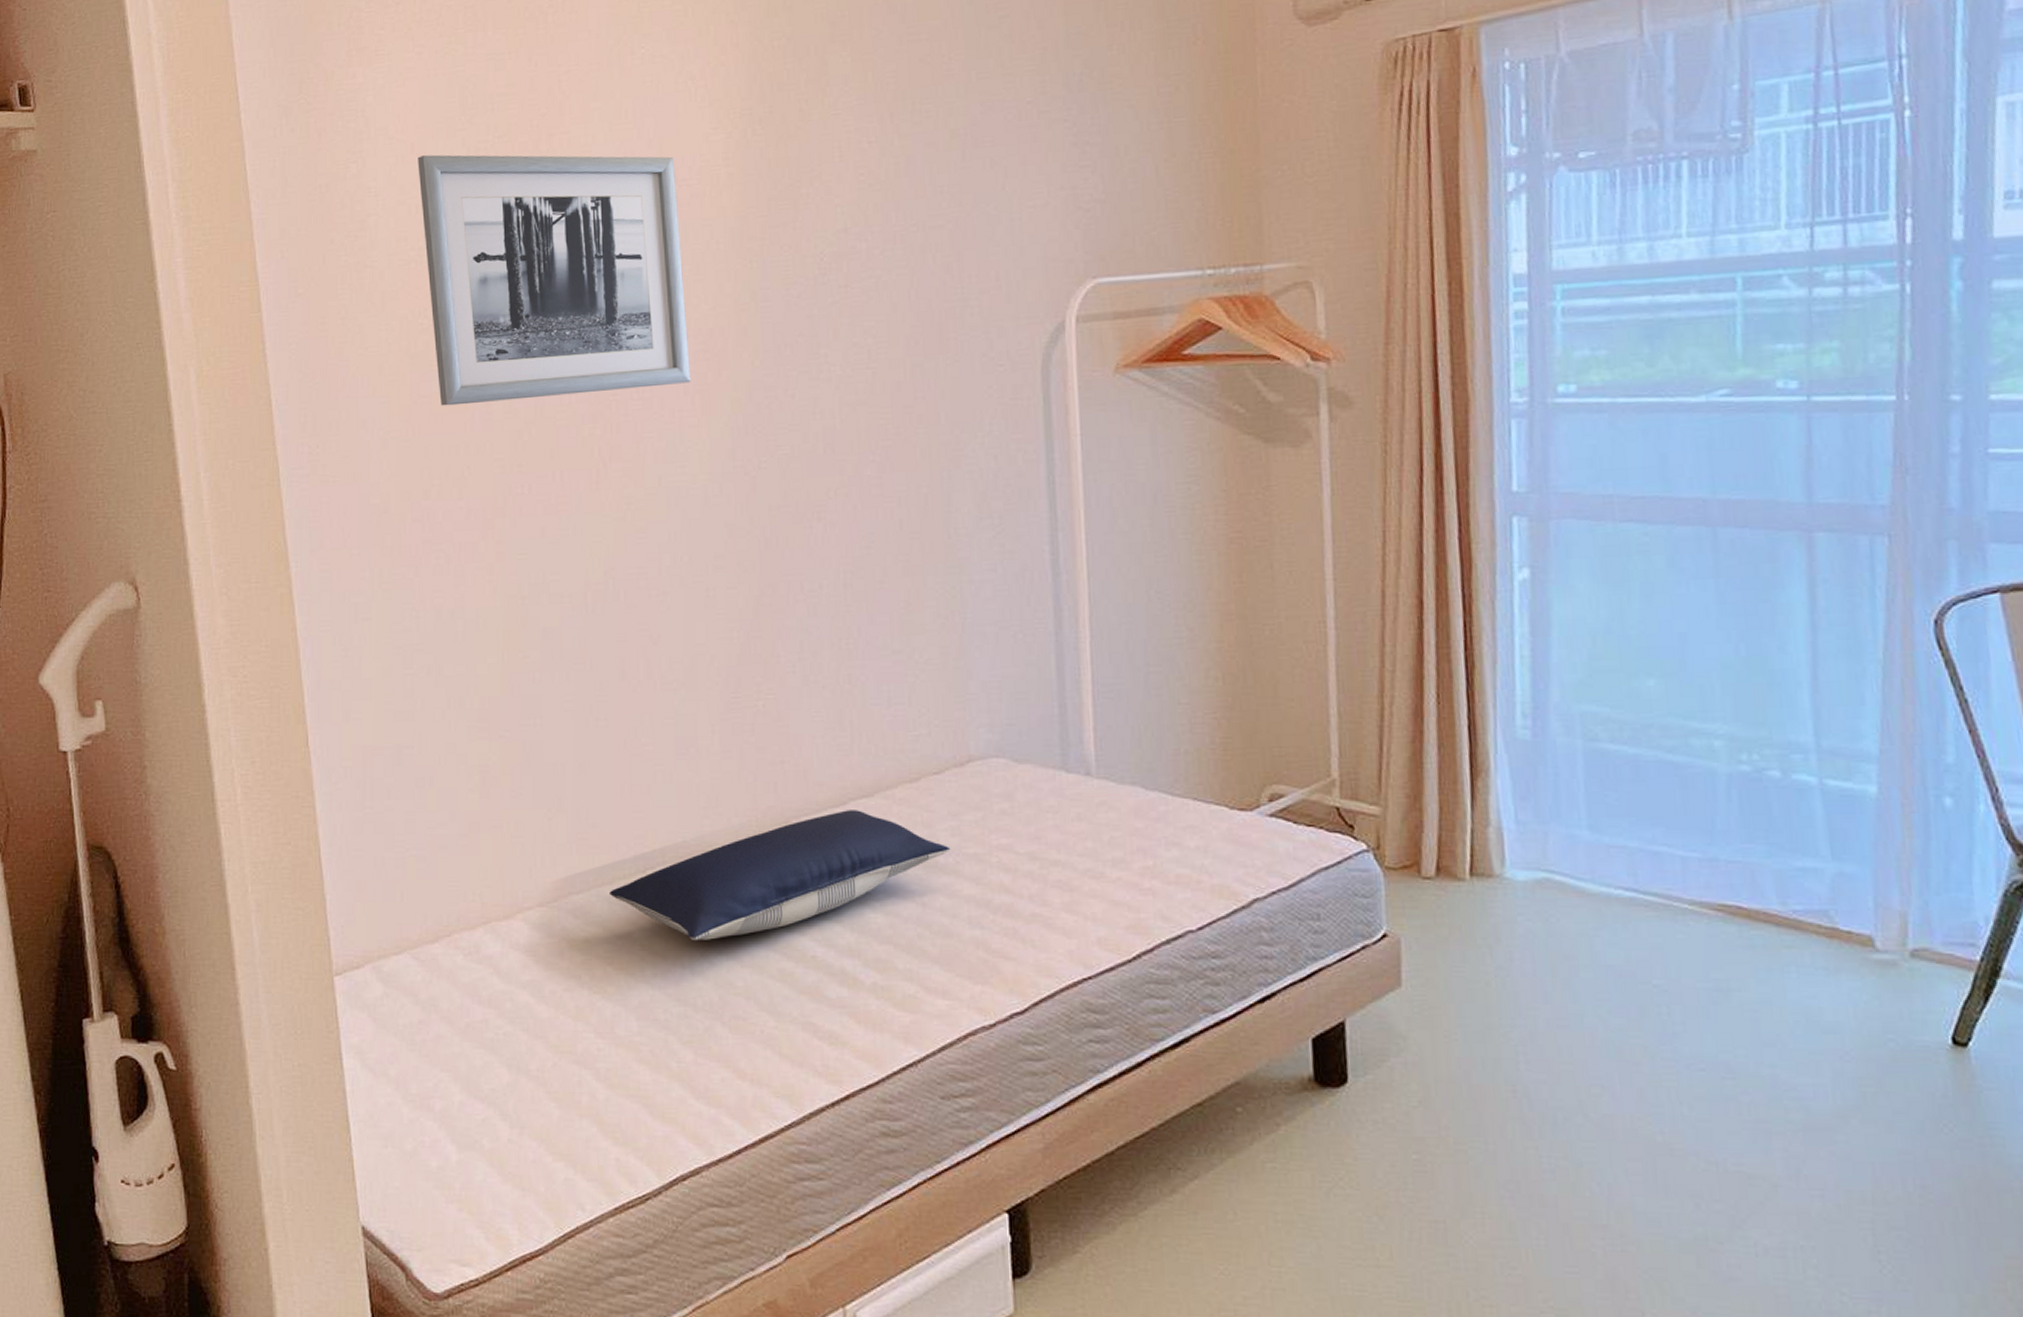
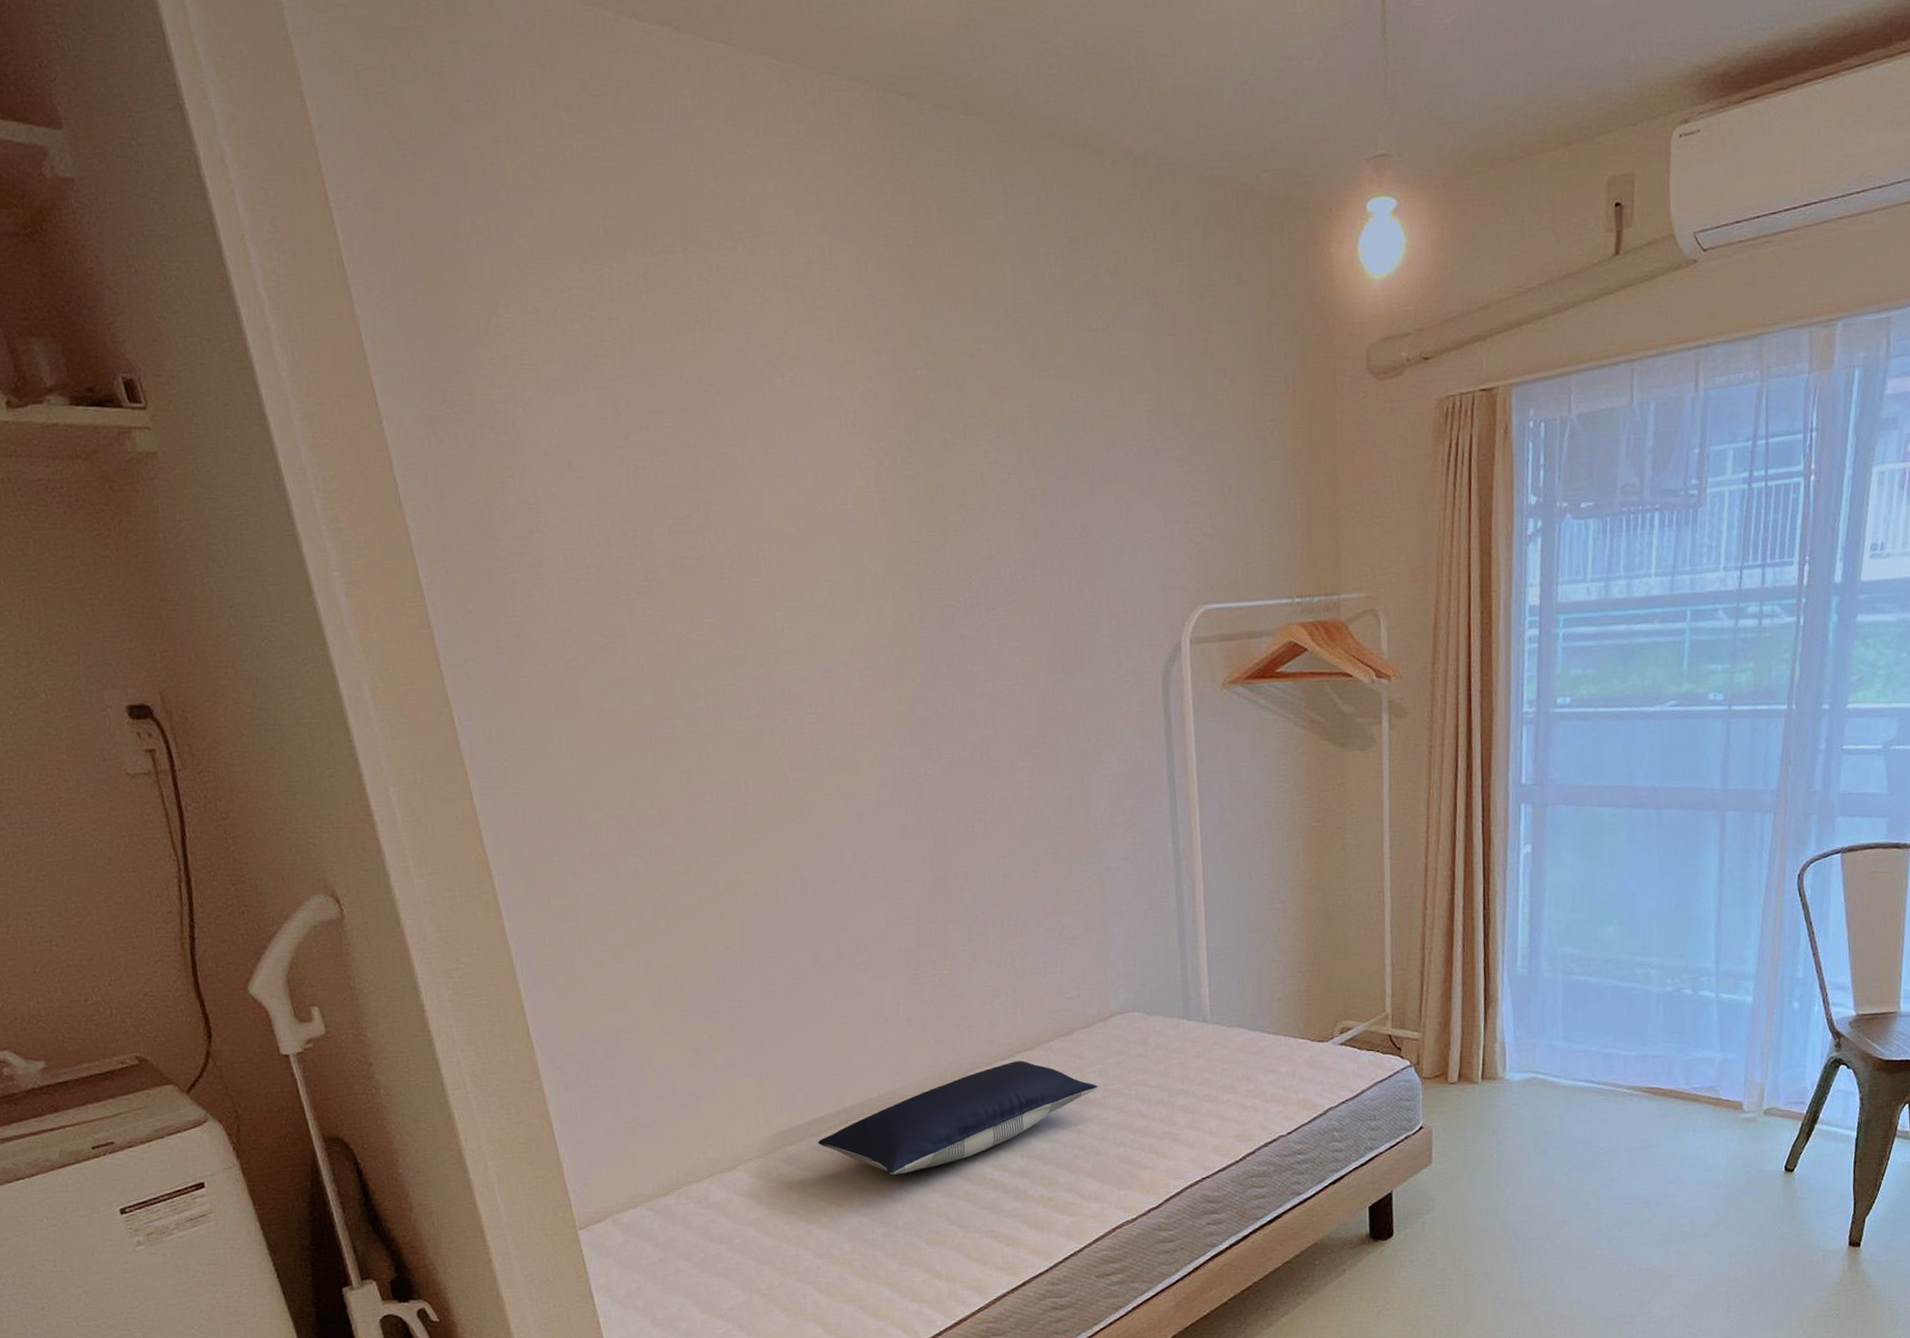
wall art: present [418,154,691,406] -> none [576,471,859,721]

